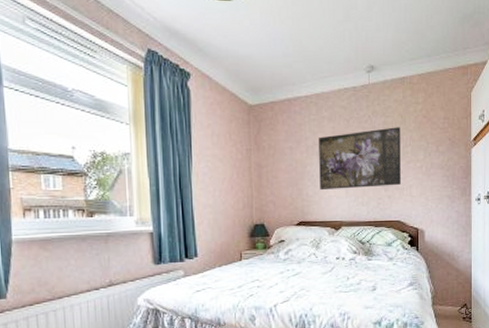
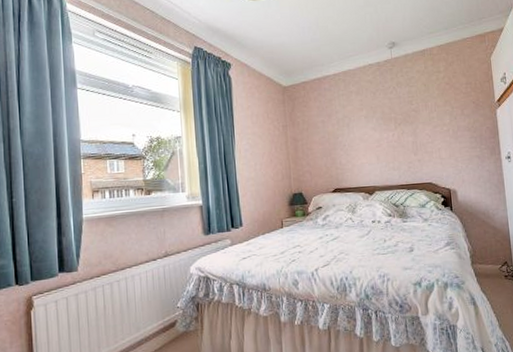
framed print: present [319,127,401,191] -> none [348,95,429,159]

